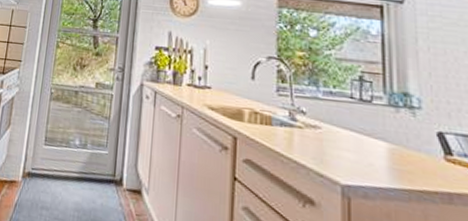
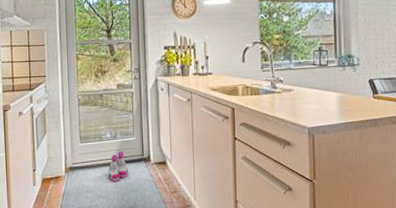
boots: none [69,165,94,204] -> present [108,152,128,182]

